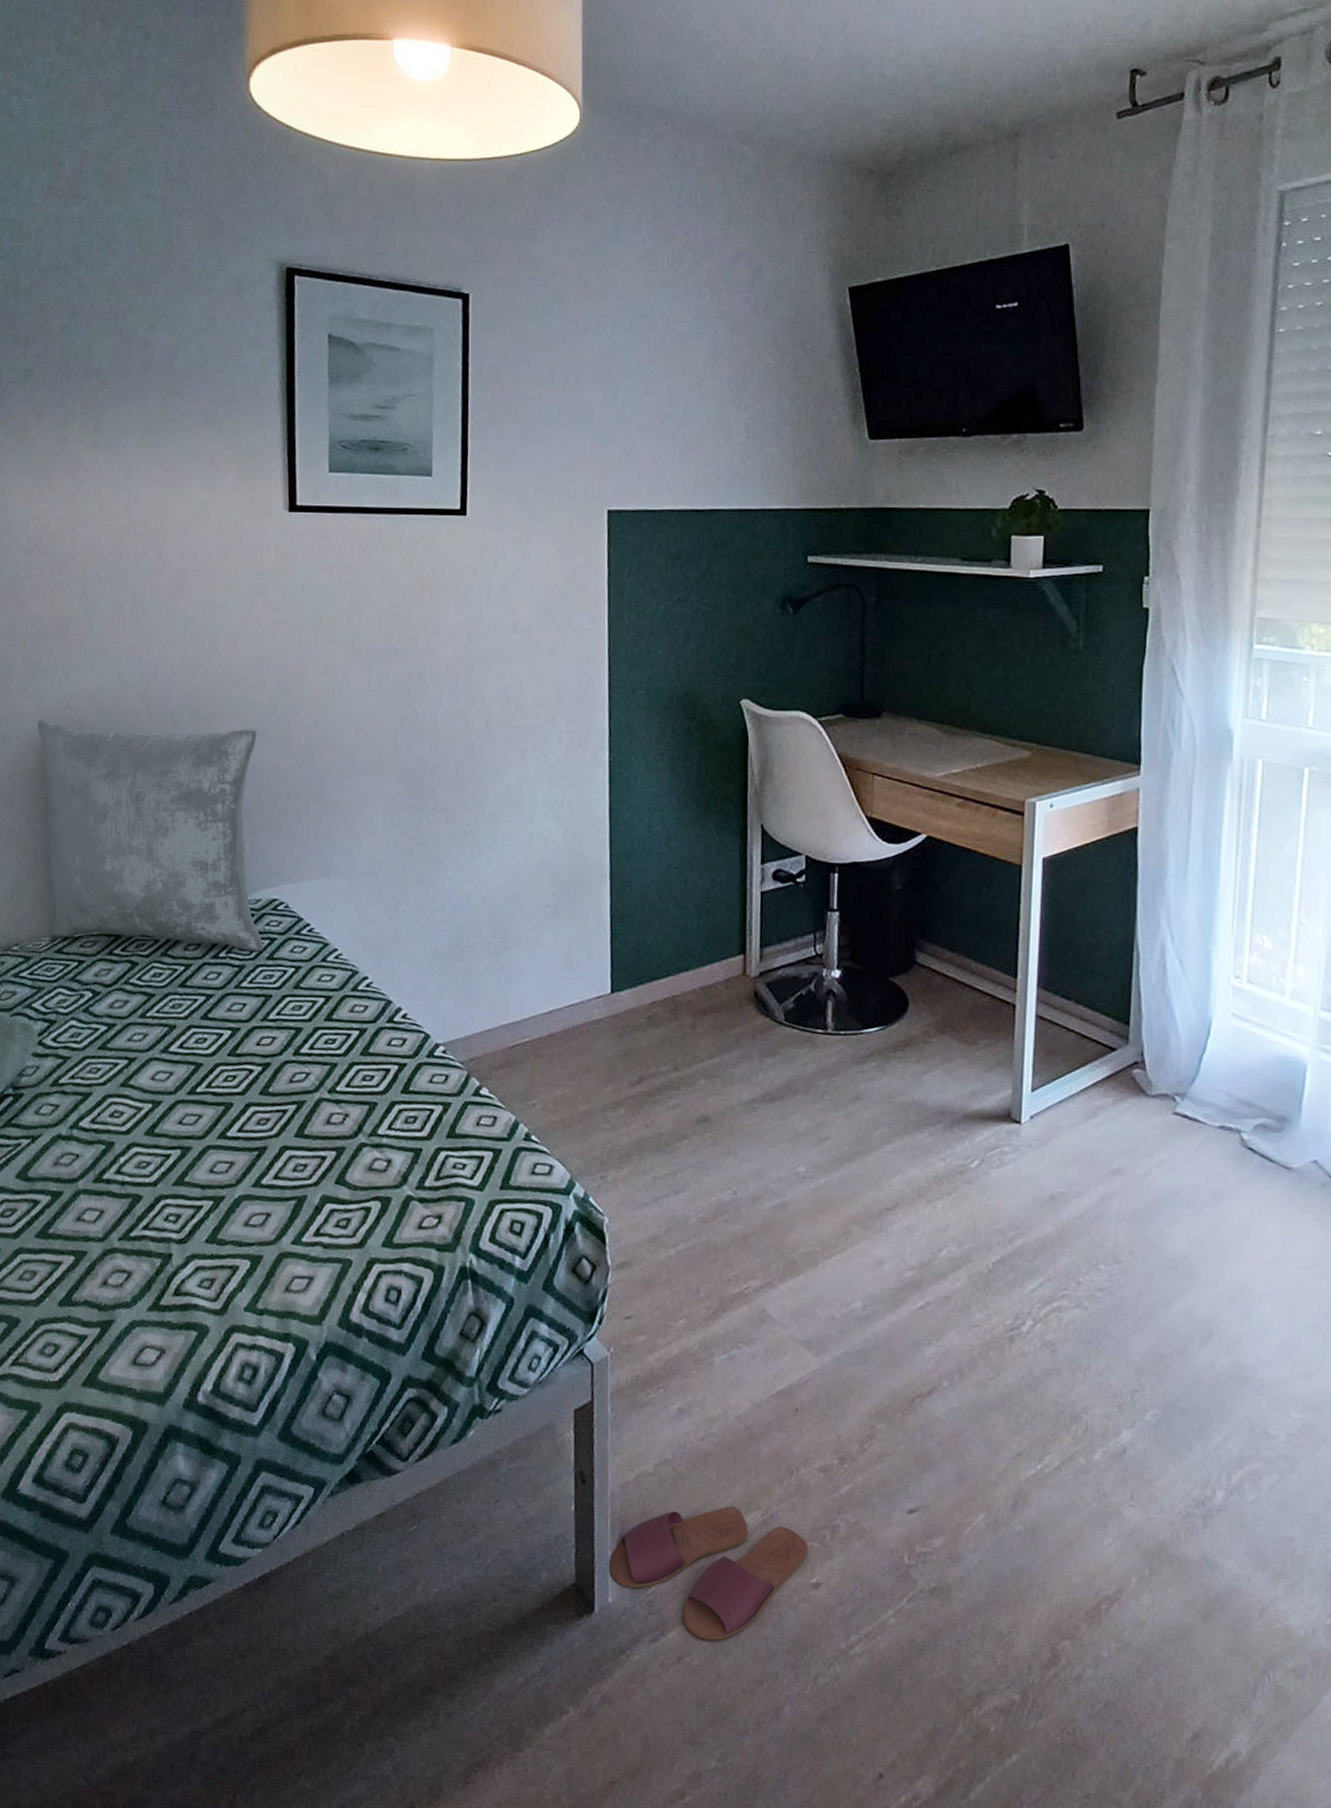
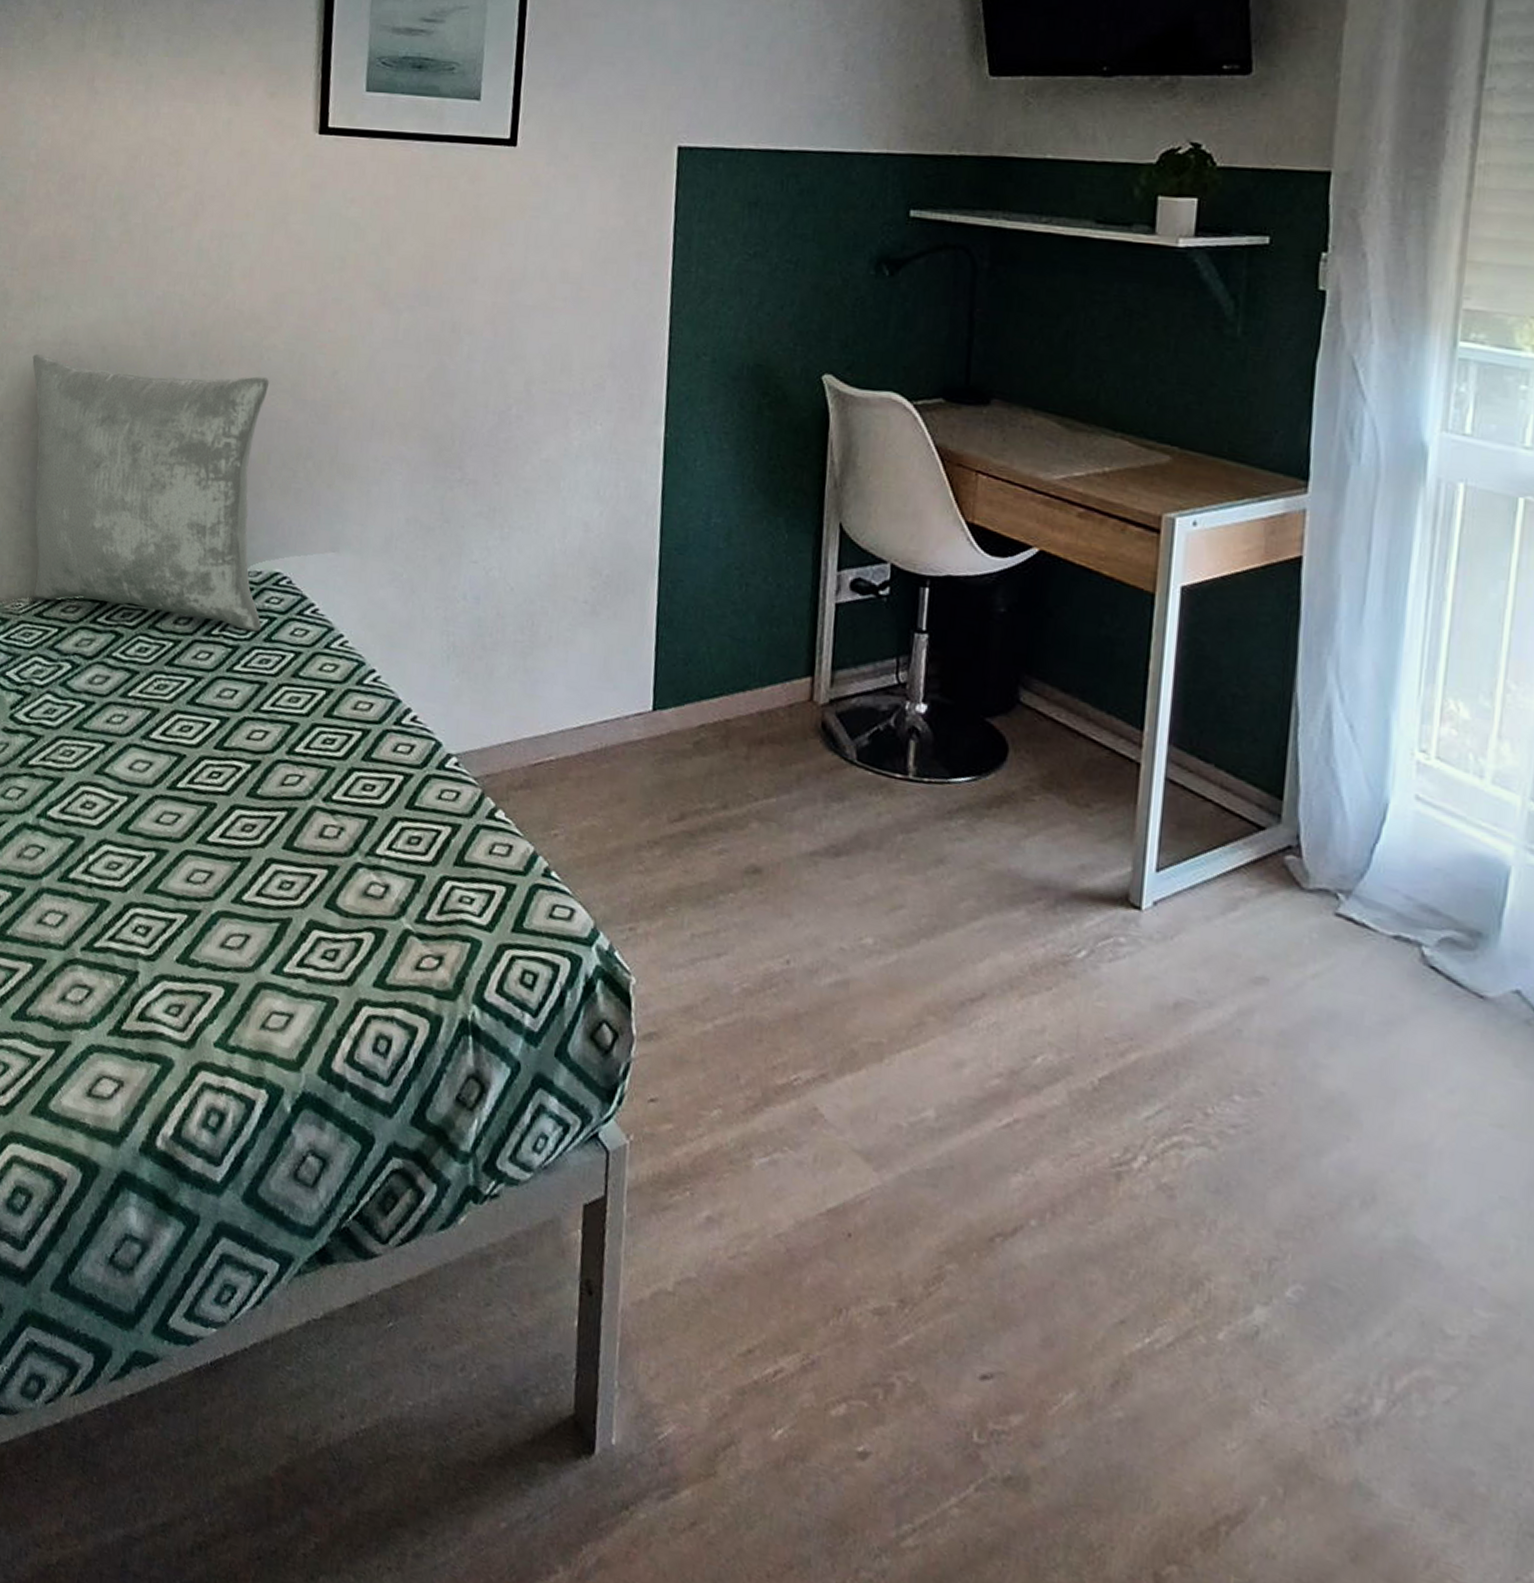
slippers: present [608,1506,809,1642] -> none [613,1341,856,1509]

